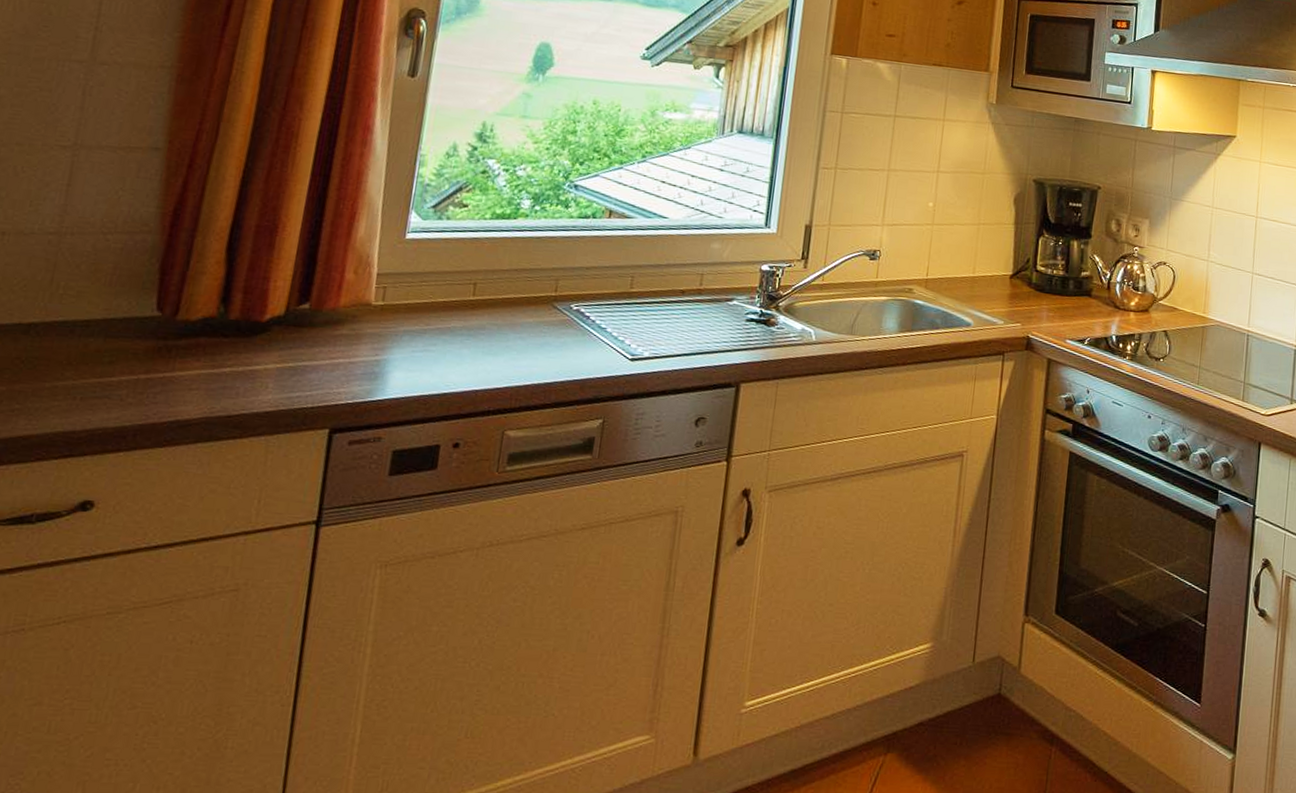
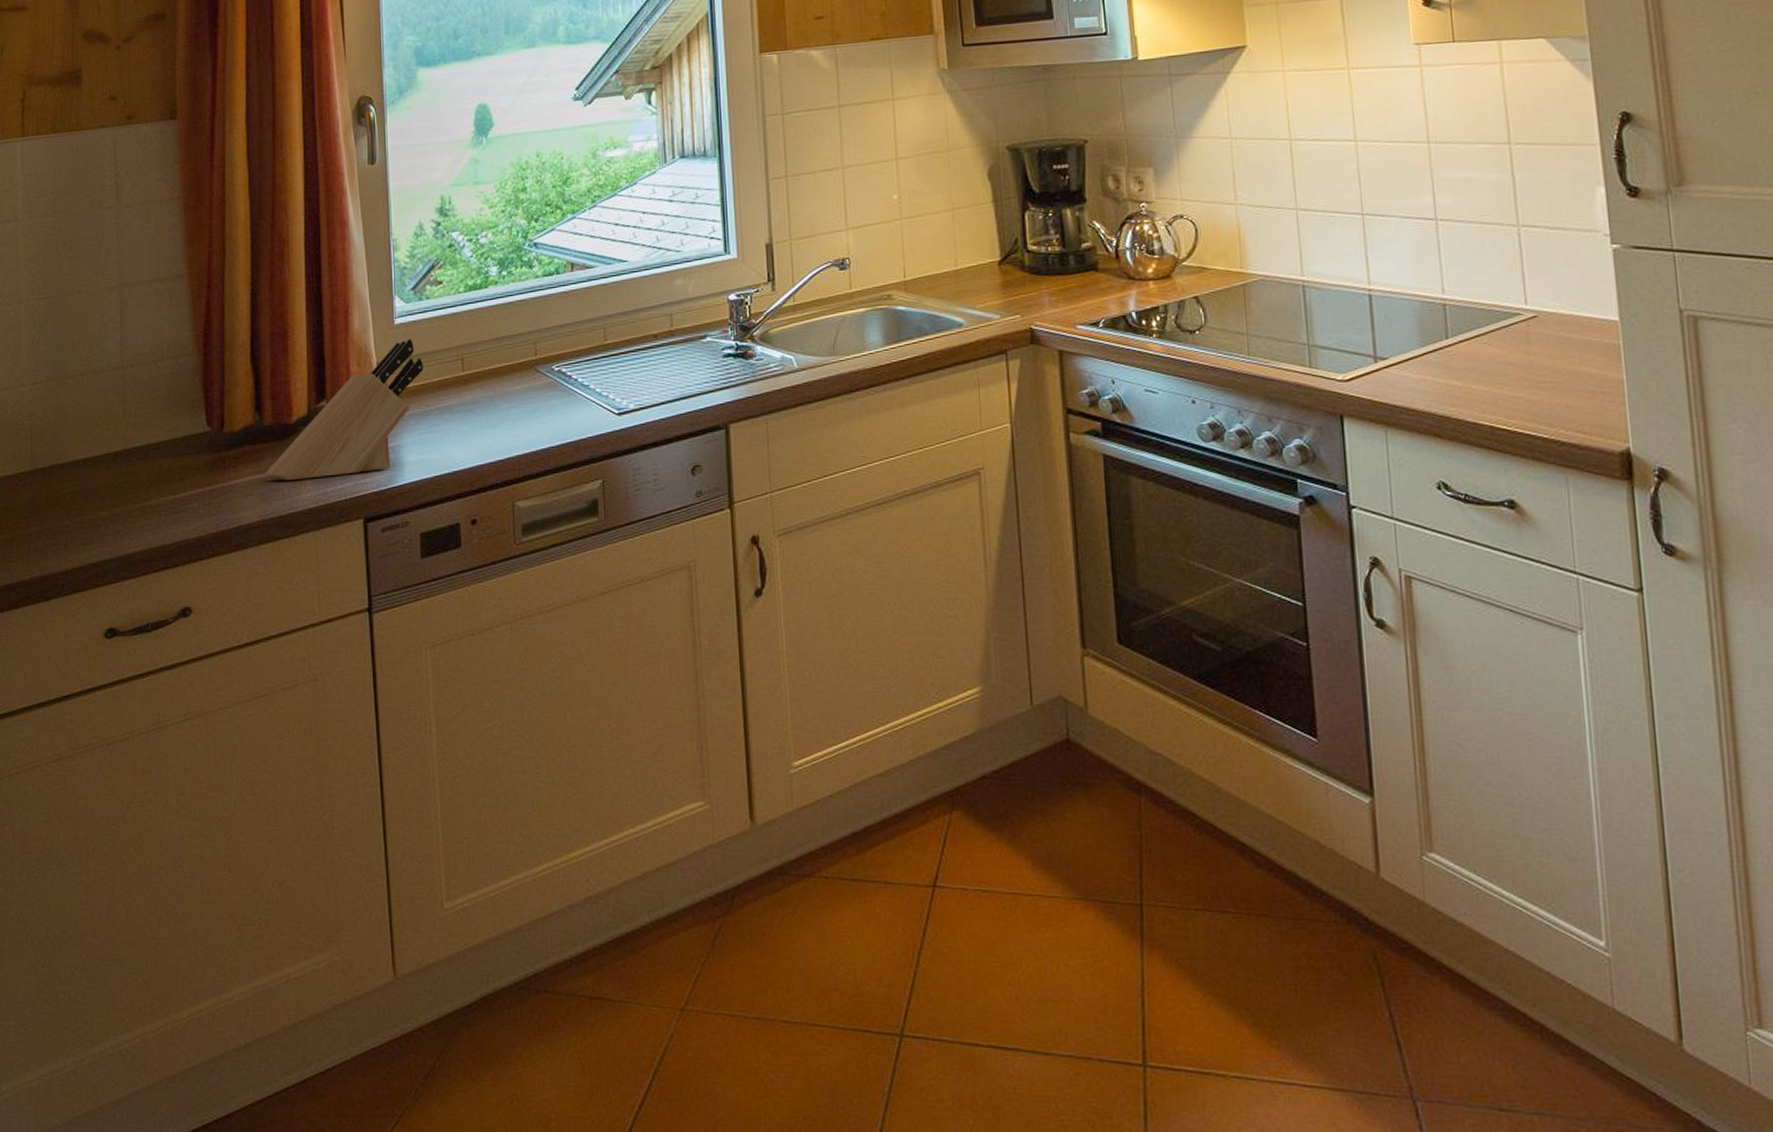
knife block: none [219,256,431,382] -> present [265,339,423,481]

